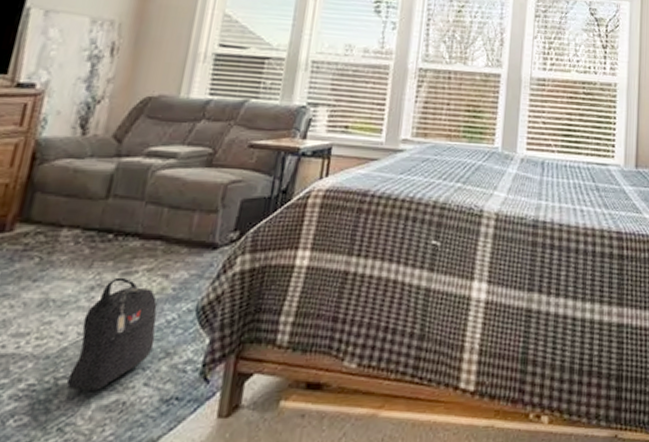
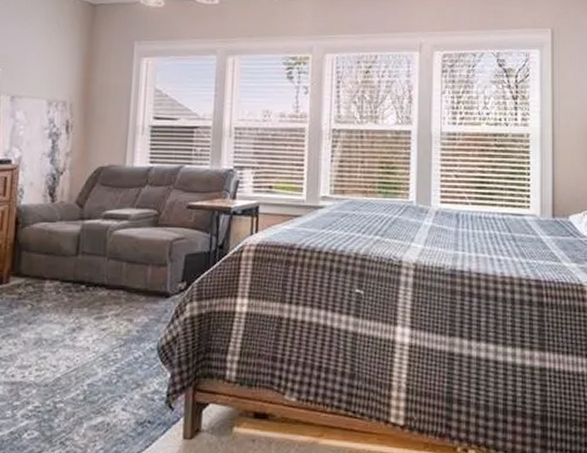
backpack: present [67,277,158,391] -> none [63,321,127,413]

